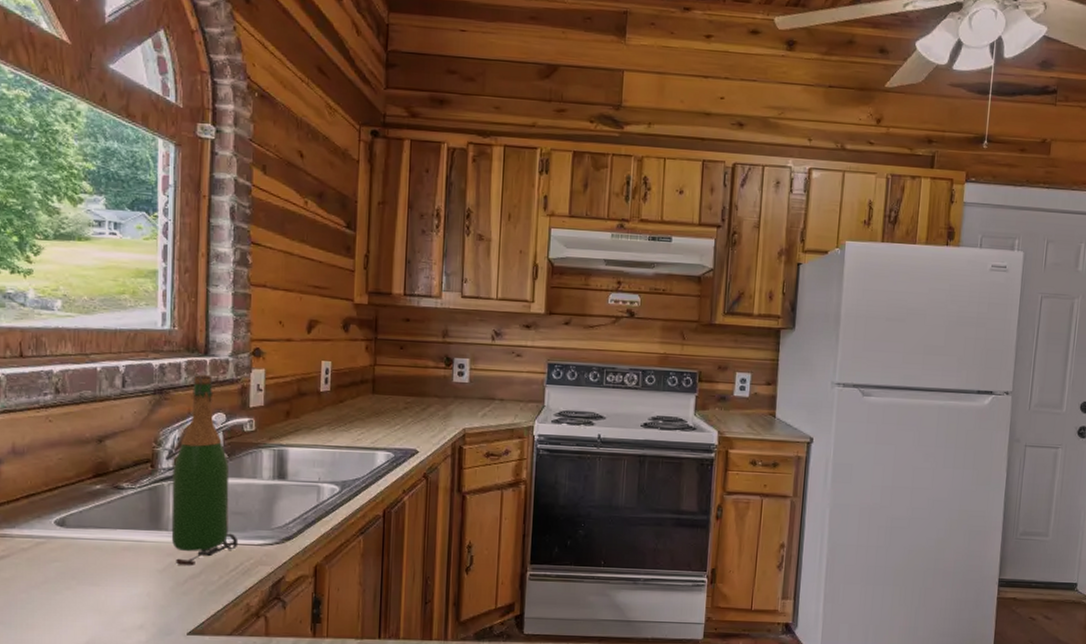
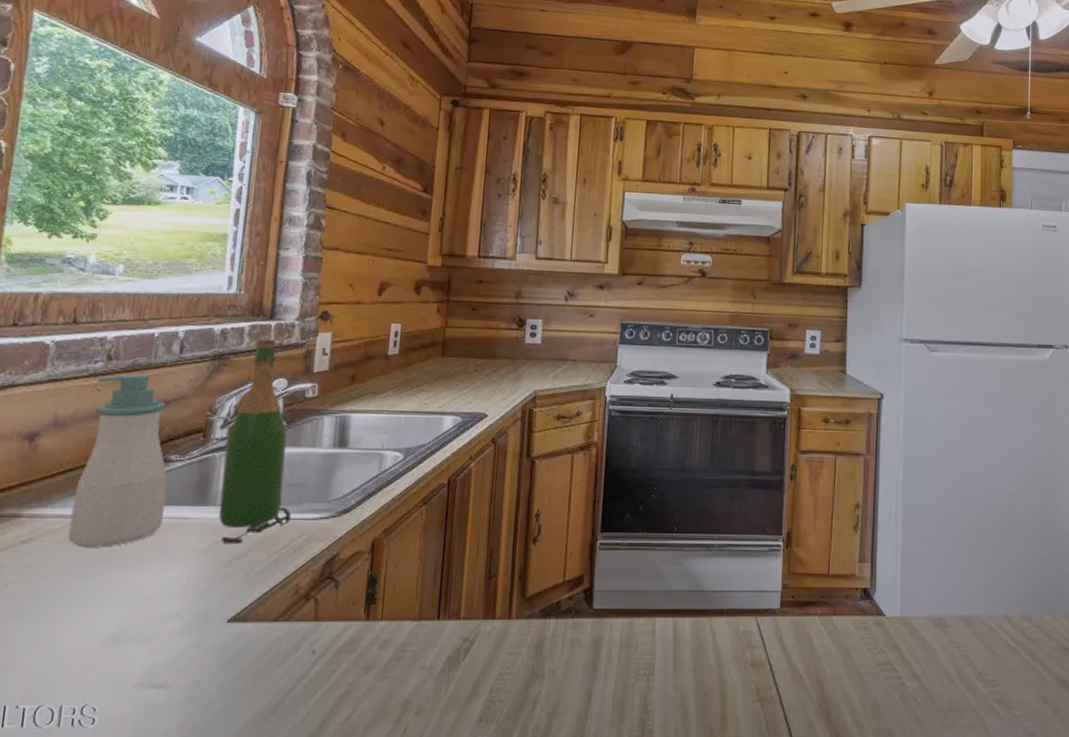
soap bottle: none [38,406,121,566] -> present [68,374,167,548]

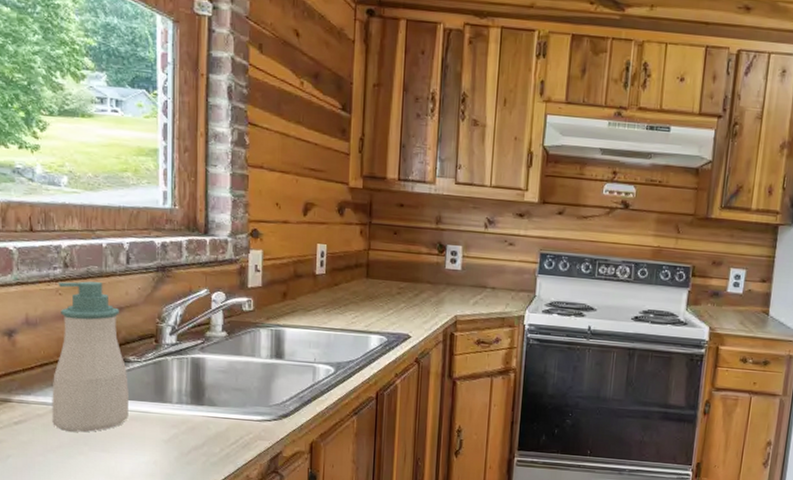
wine bottle: present [218,338,292,545] -> none [175,253,239,438]

